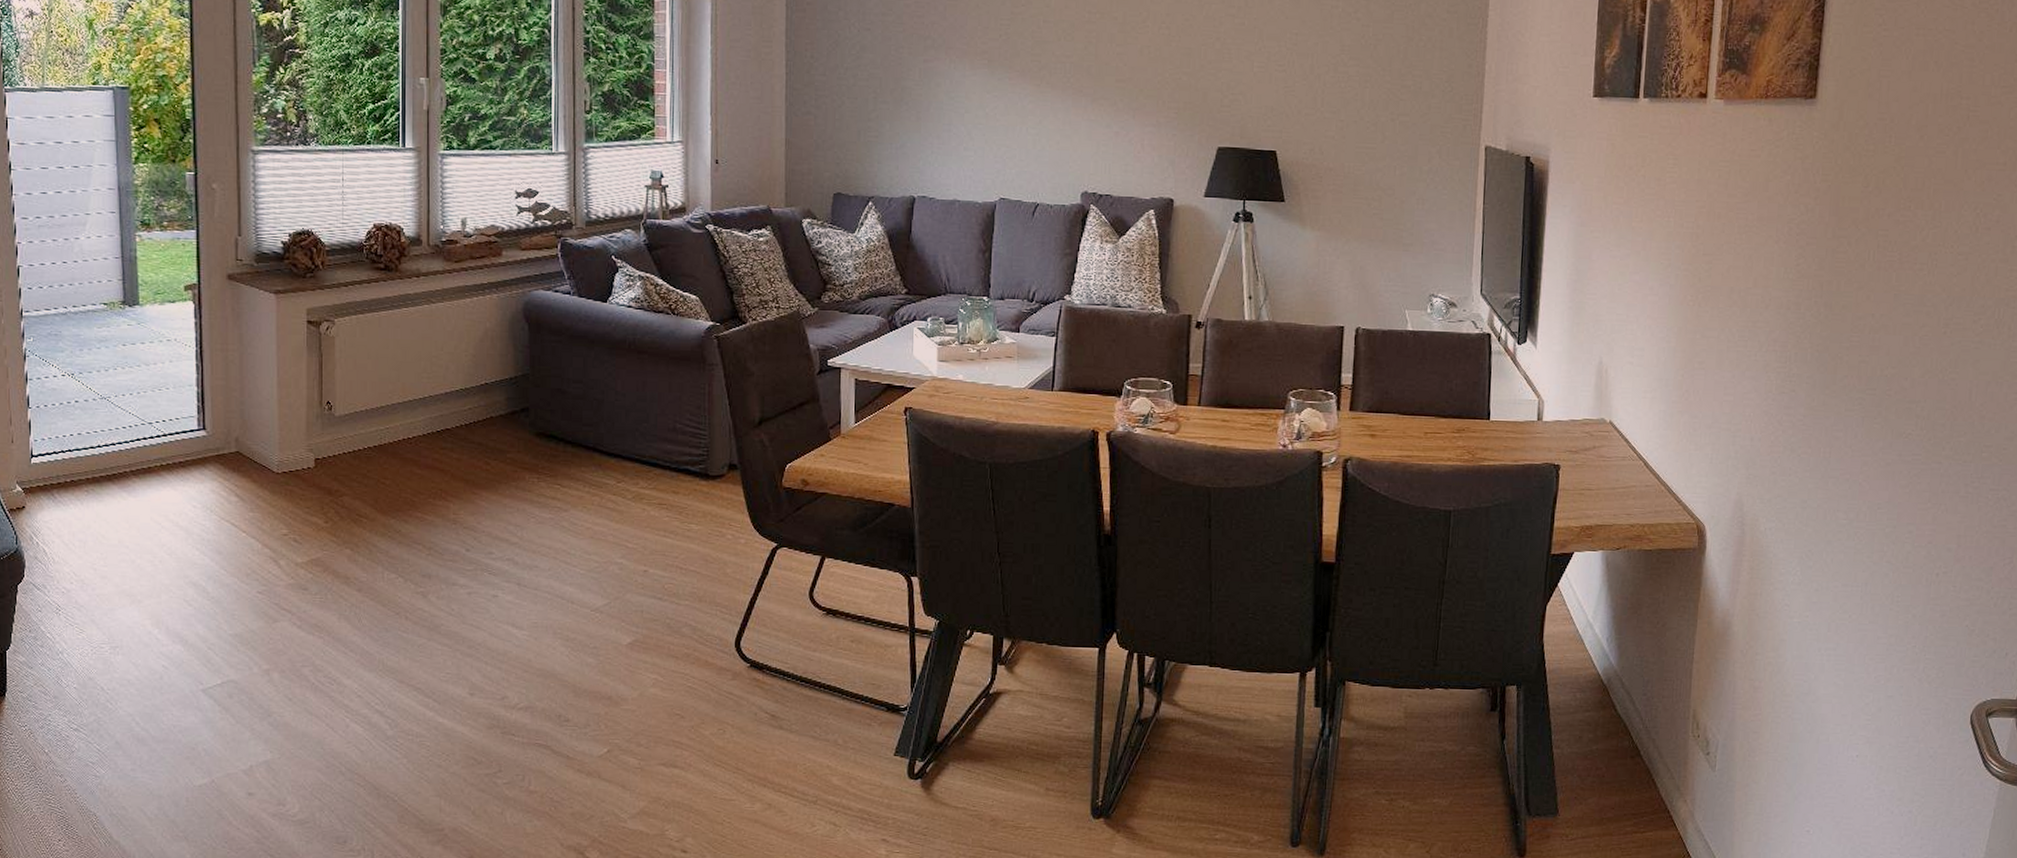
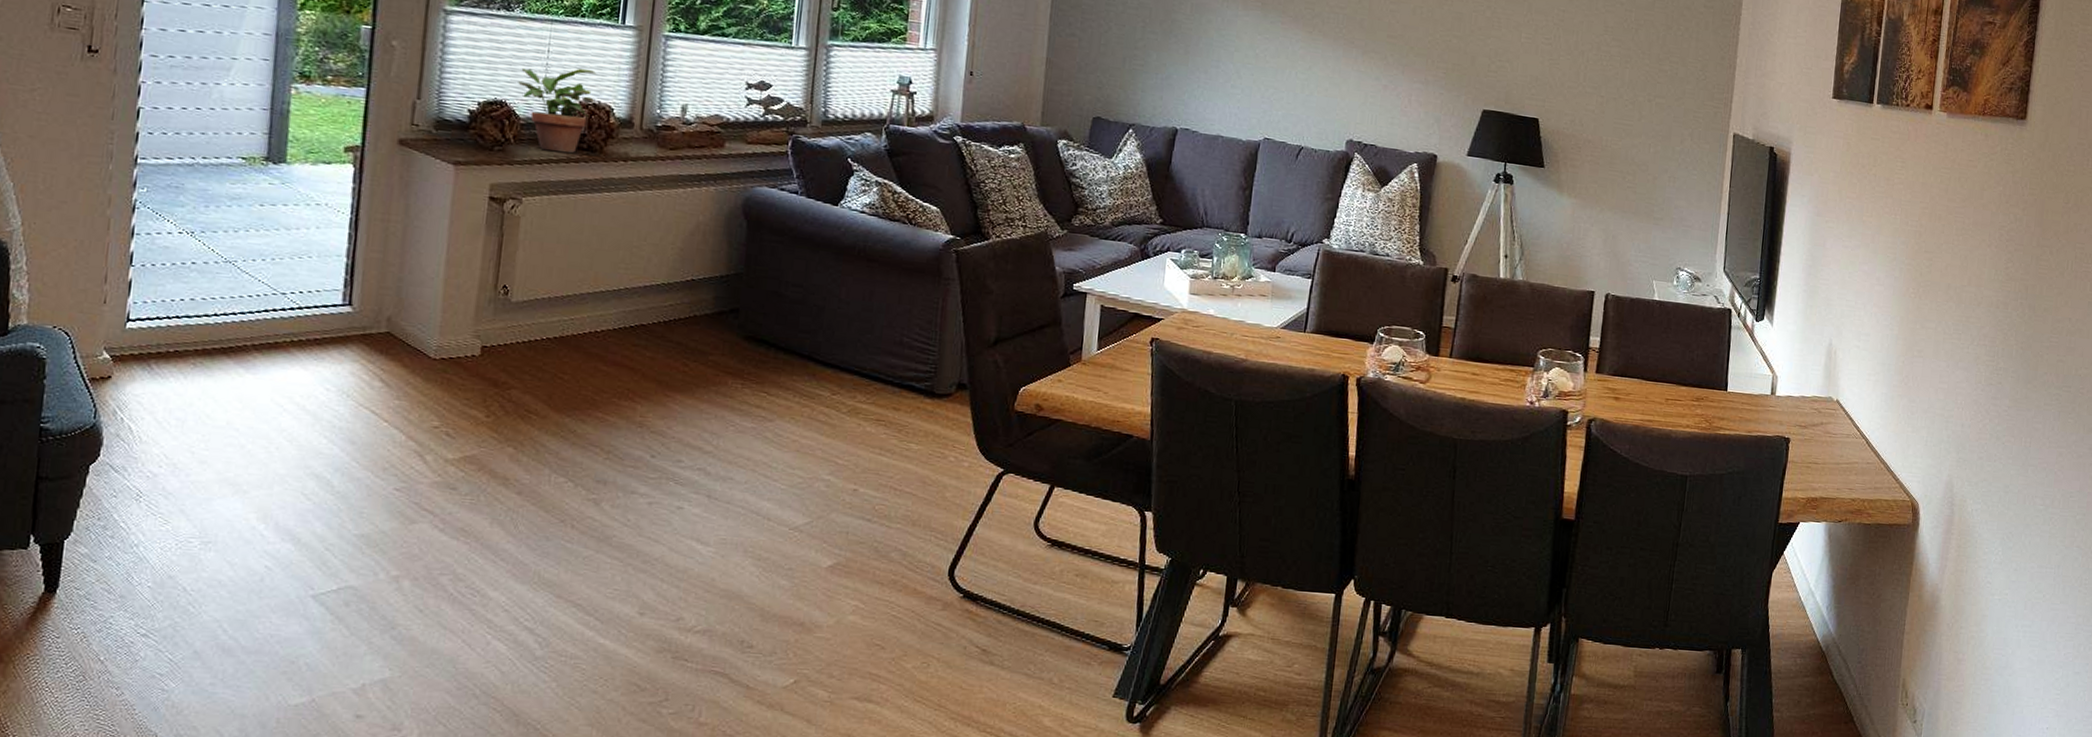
potted plant: none [320,193,386,274] -> present [518,67,597,153]

